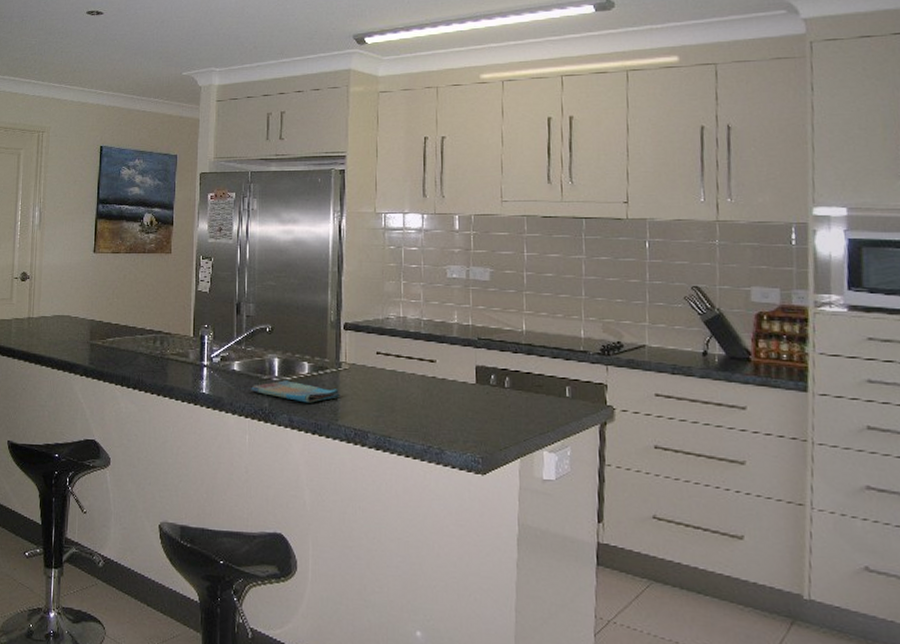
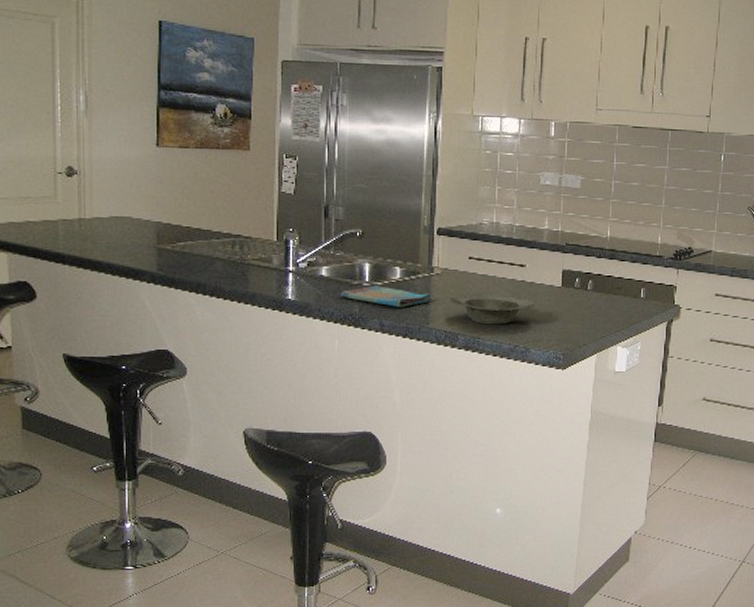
bowl: none [358,389,448,424] -> present [449,293,535,325]

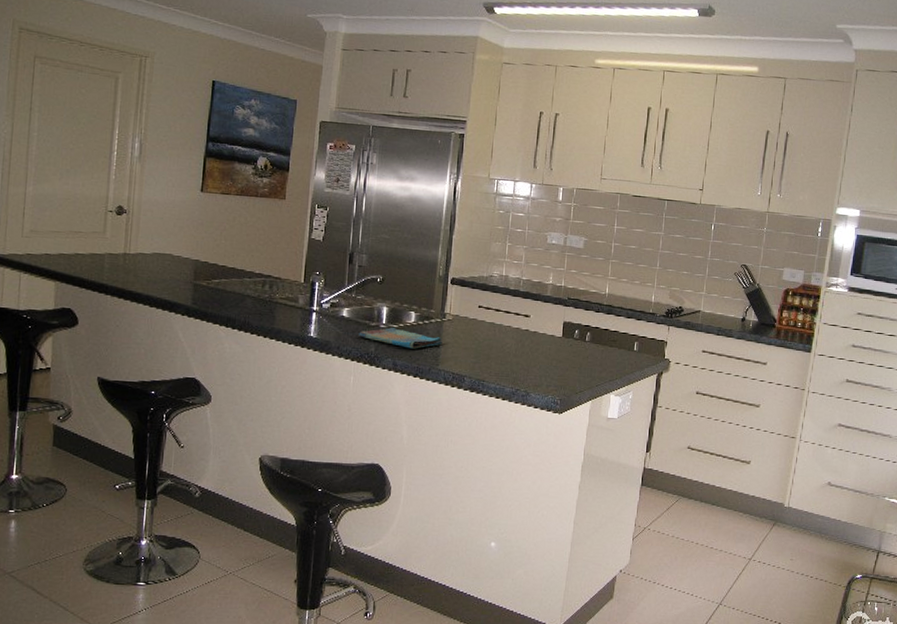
bowl: present [449,293,535,325] -> none [458,338,537,370]

